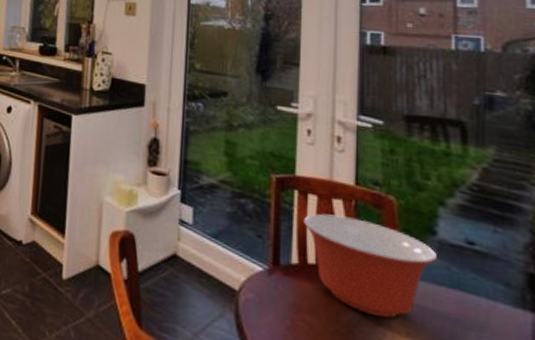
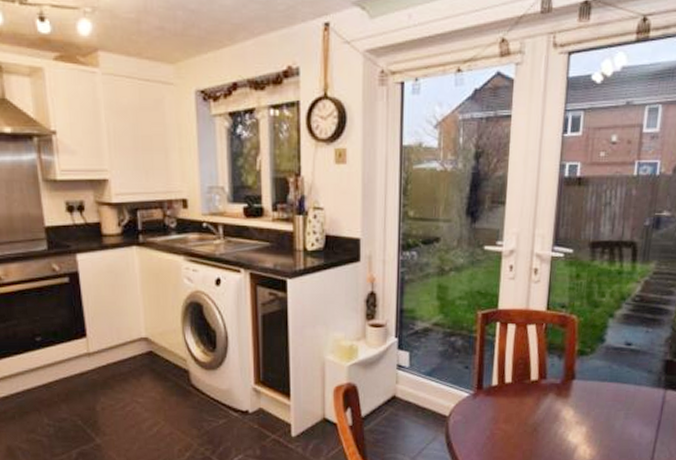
mixing bowl: present [302,214,438,319] -> none [502,339,604,414]

